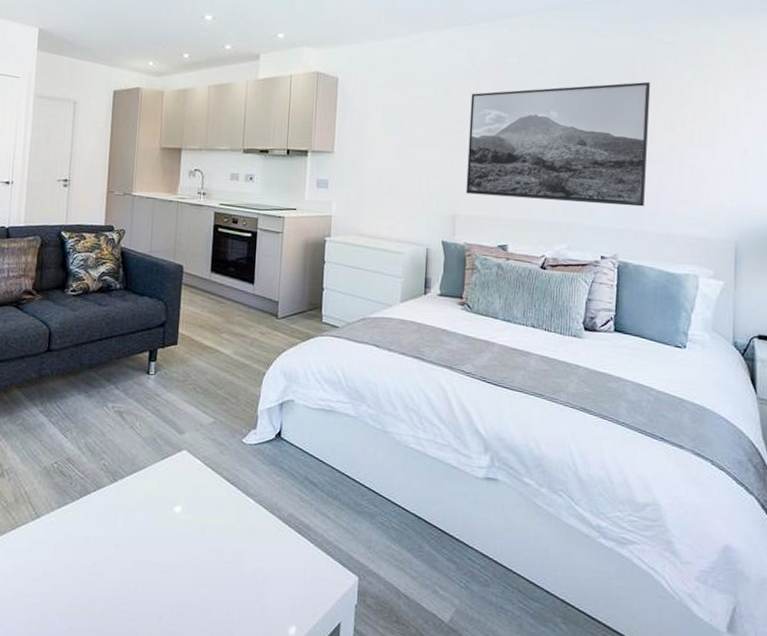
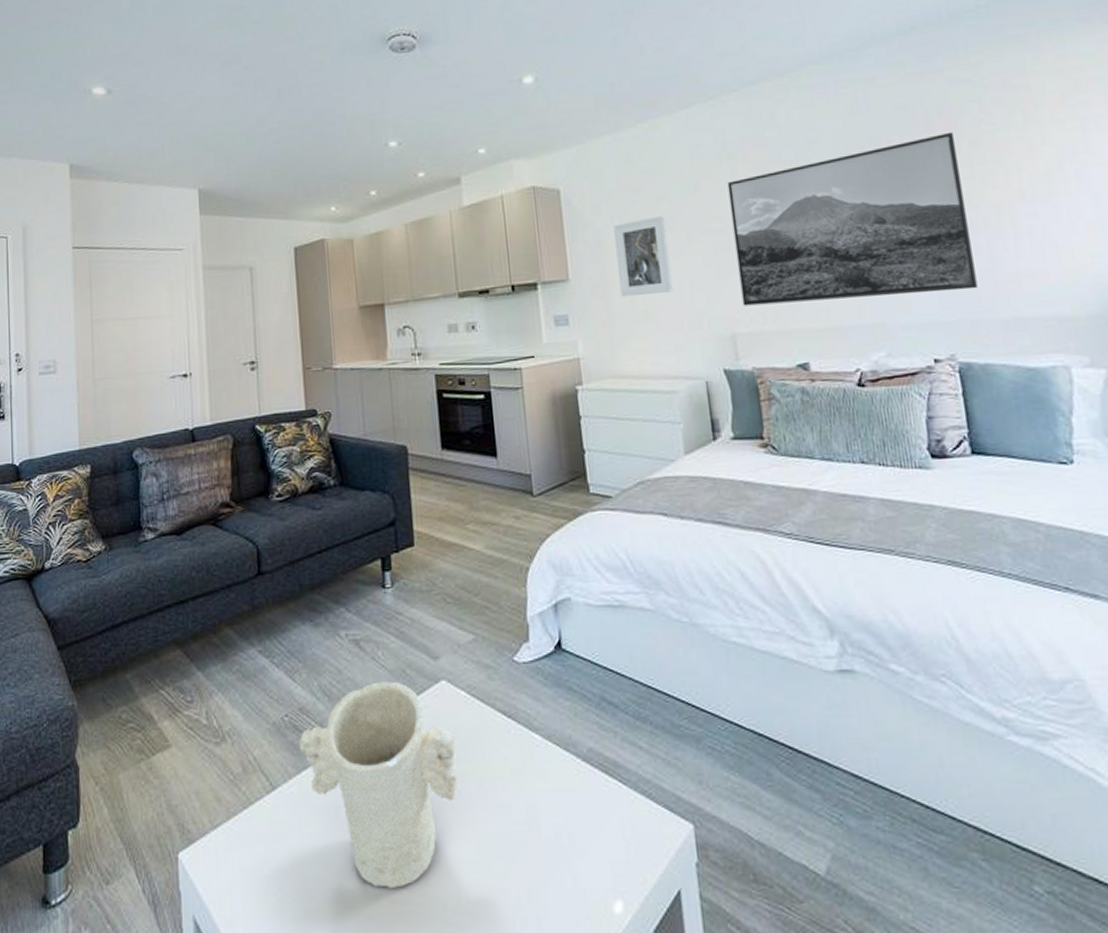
decorative vase: none [62,445,187,601] -> present [298,681,459,888]
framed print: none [373,111,418,174] -> present [613,215,674,298]

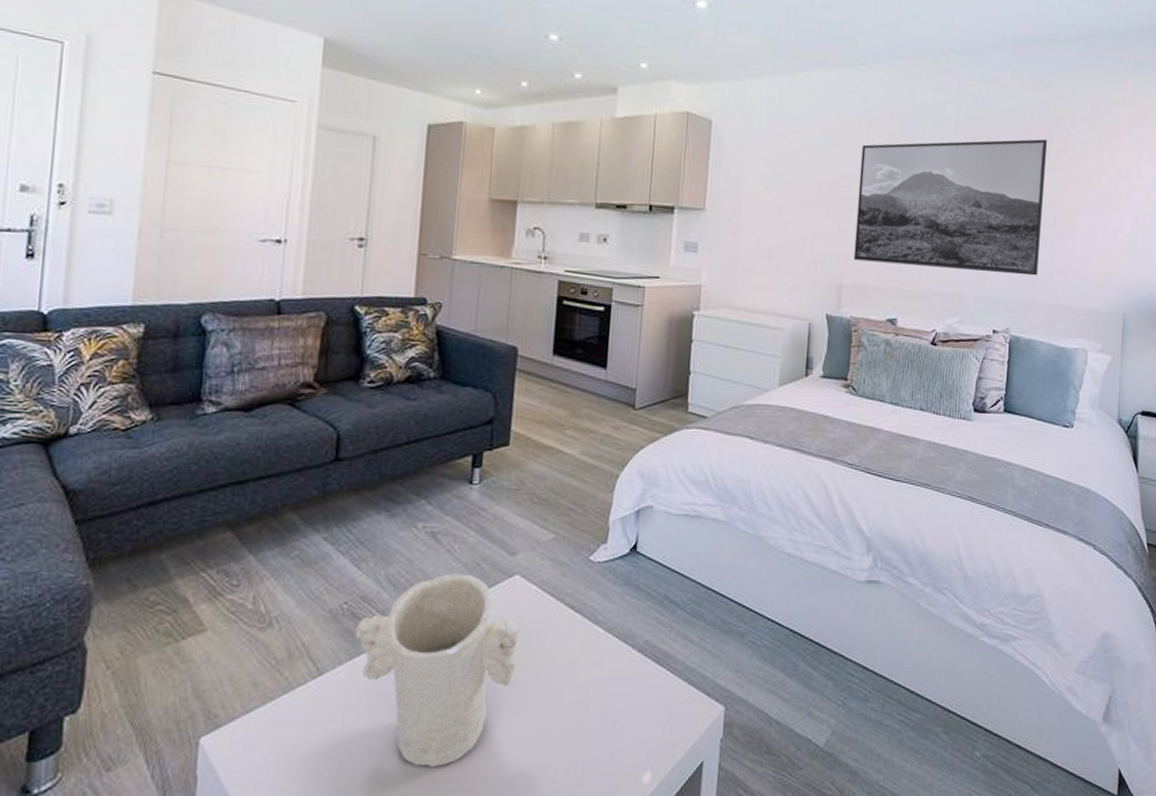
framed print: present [613,215,674,298] -> none [750,163,803,237]

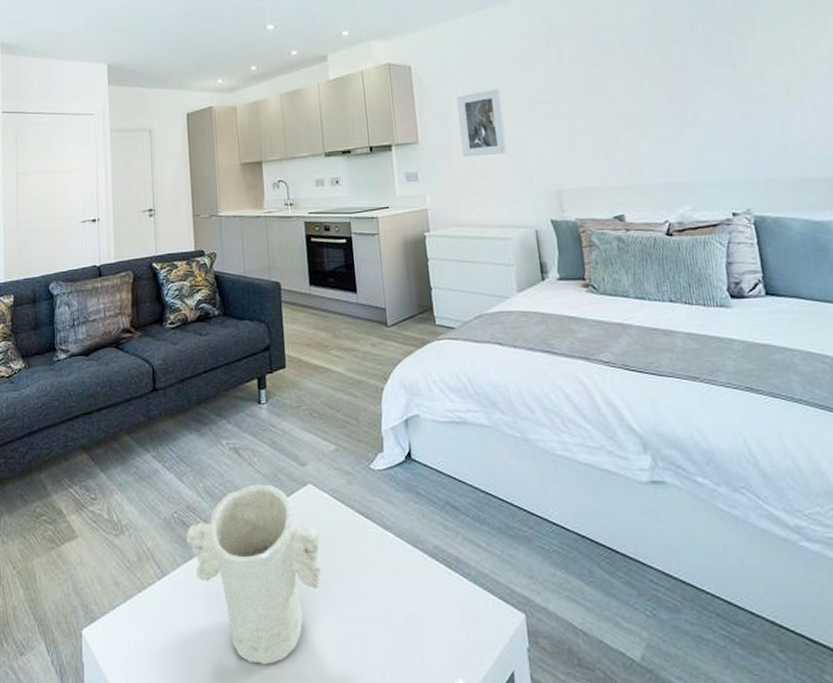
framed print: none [750,163,803,237] -> present [456,88,508,158]
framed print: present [853,138,1048,276] -> none [553,19,770,166]

